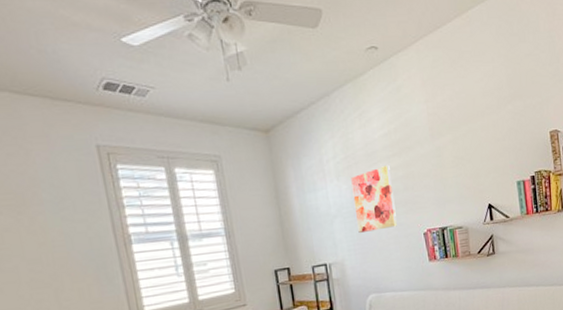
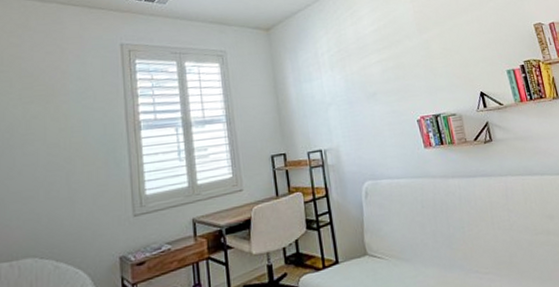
wall art: present [351,166,397,234] -> none [344,57,390,121]

